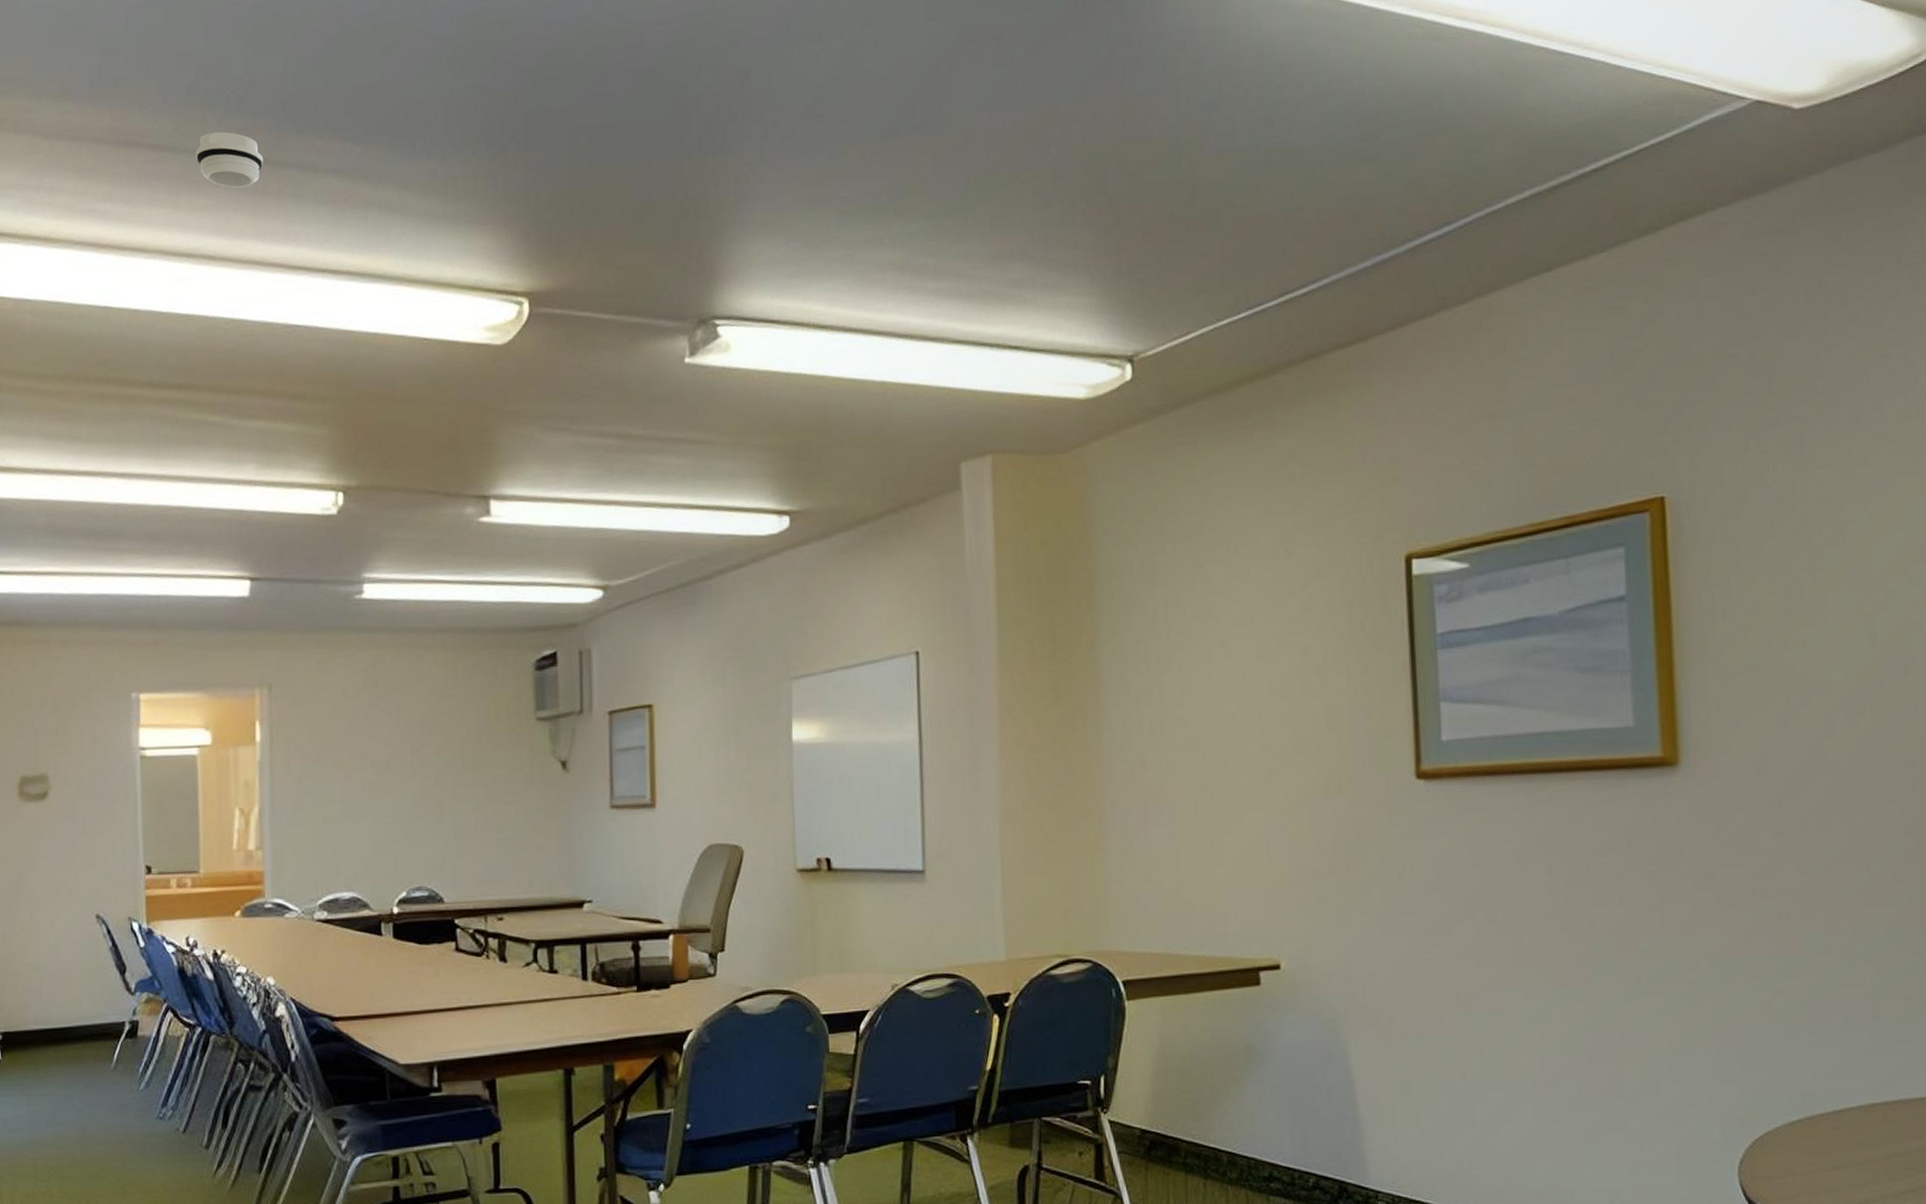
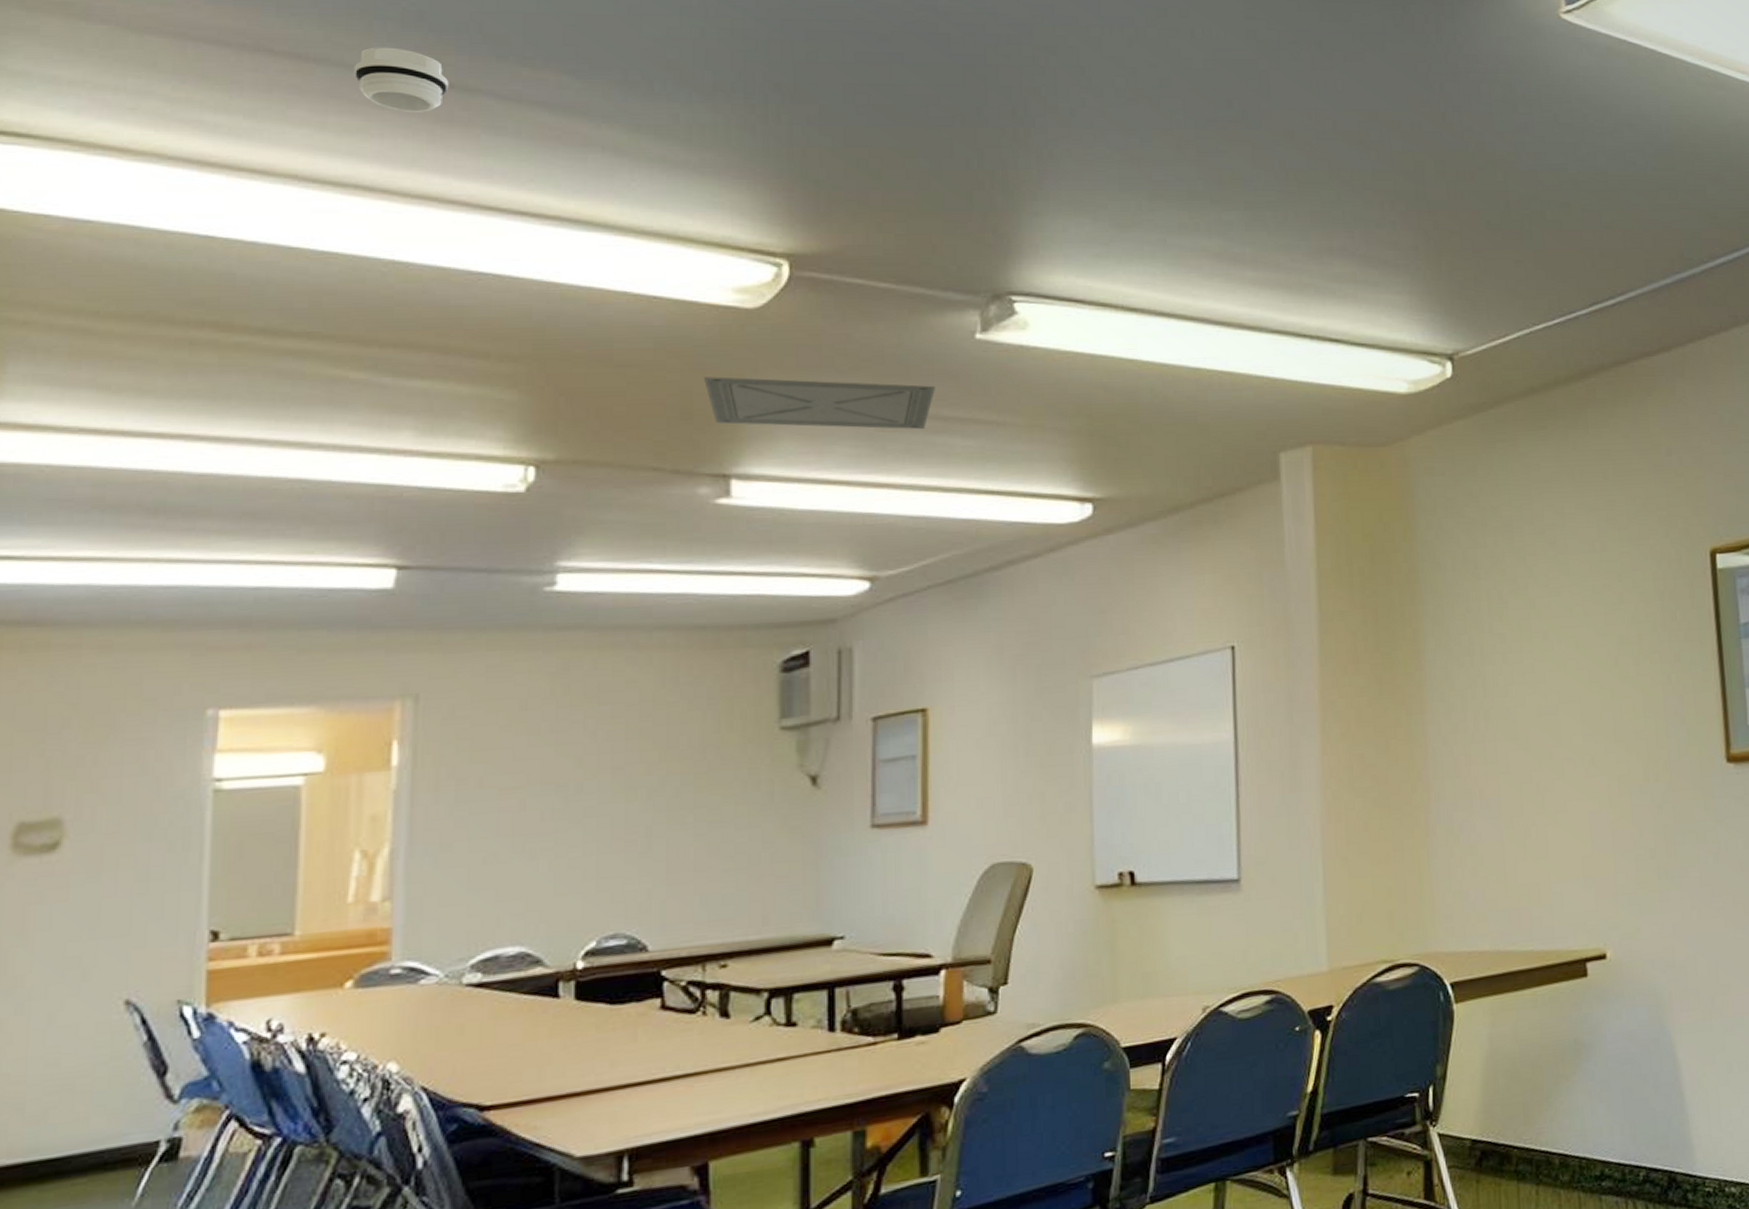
ceiling vent: none [466,408,652,451] -> present [704,376,935,430]

